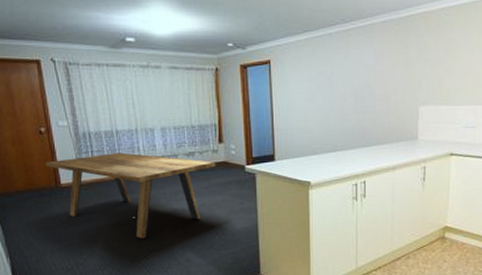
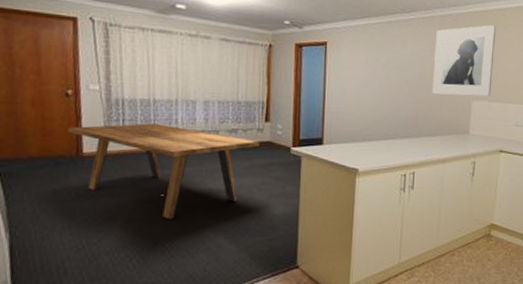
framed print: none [377,26,441,102] -> present [432,25,497,97]

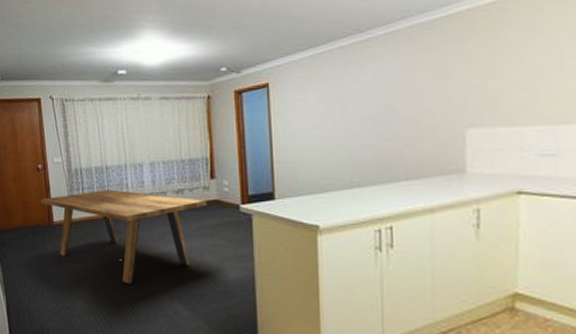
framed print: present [432,25,497,97] -> none [403,24,494,126]

